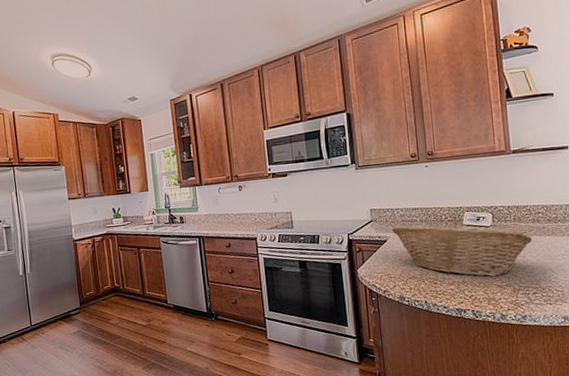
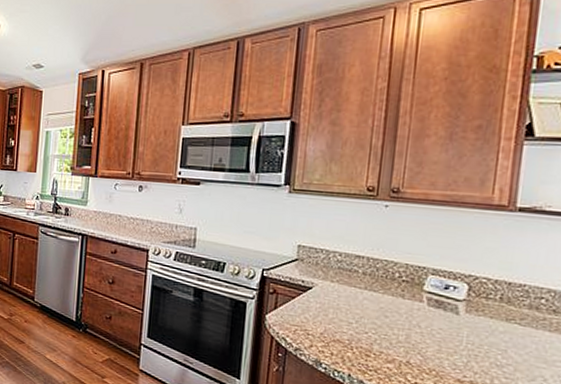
fruit basket: present [392,222,533,277] -> none [322,273,523,368]

